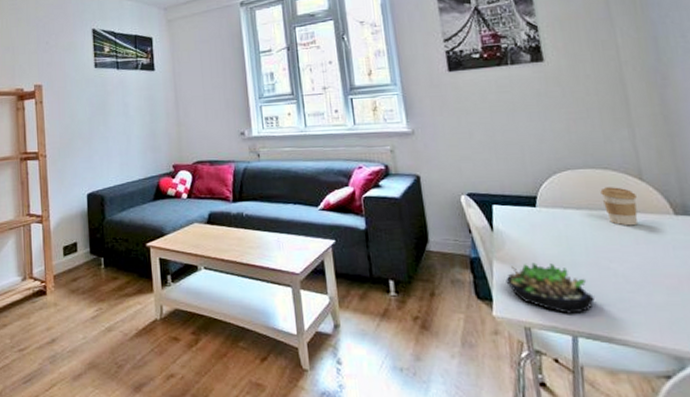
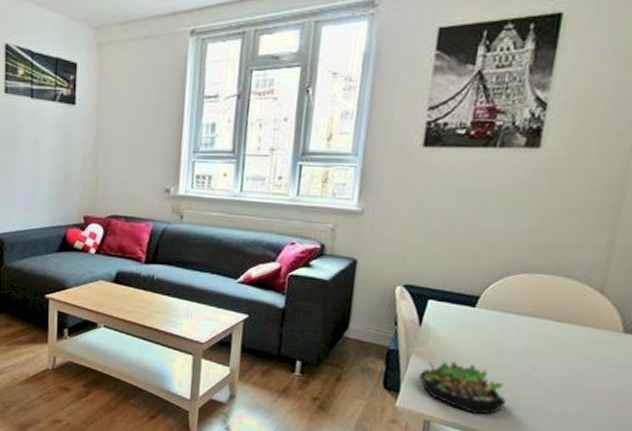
coffee cup: present [600,187,638,226] -> none [550,296,590,339]

